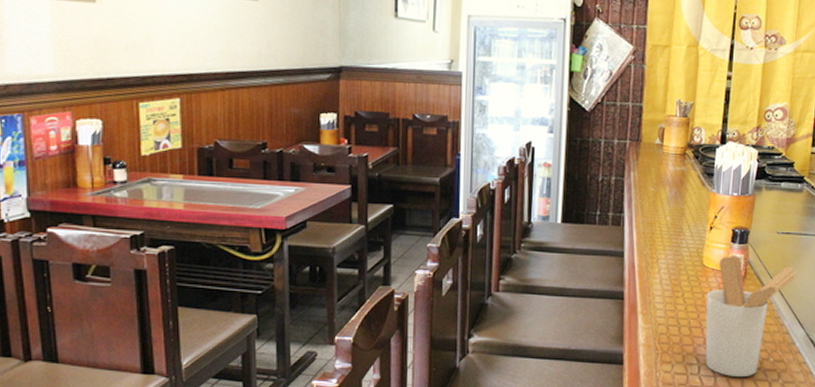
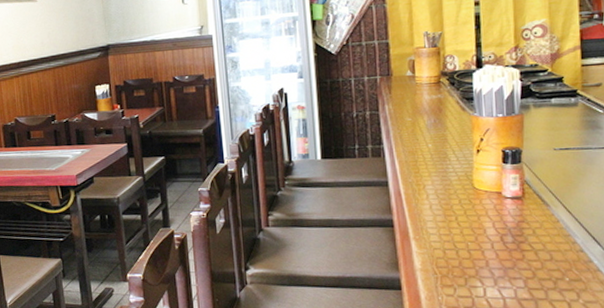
utensil holder: present [705,255,797,378] -> none [482,175,584,299]

